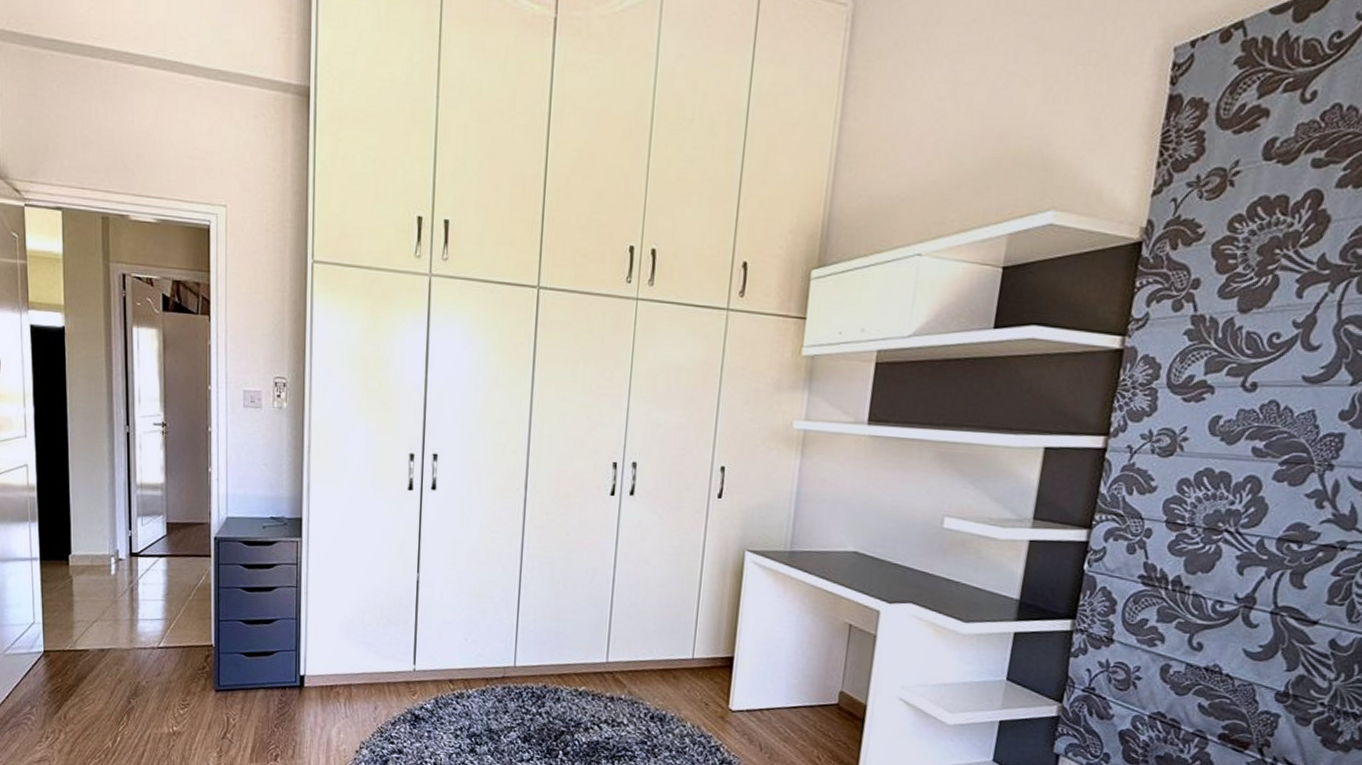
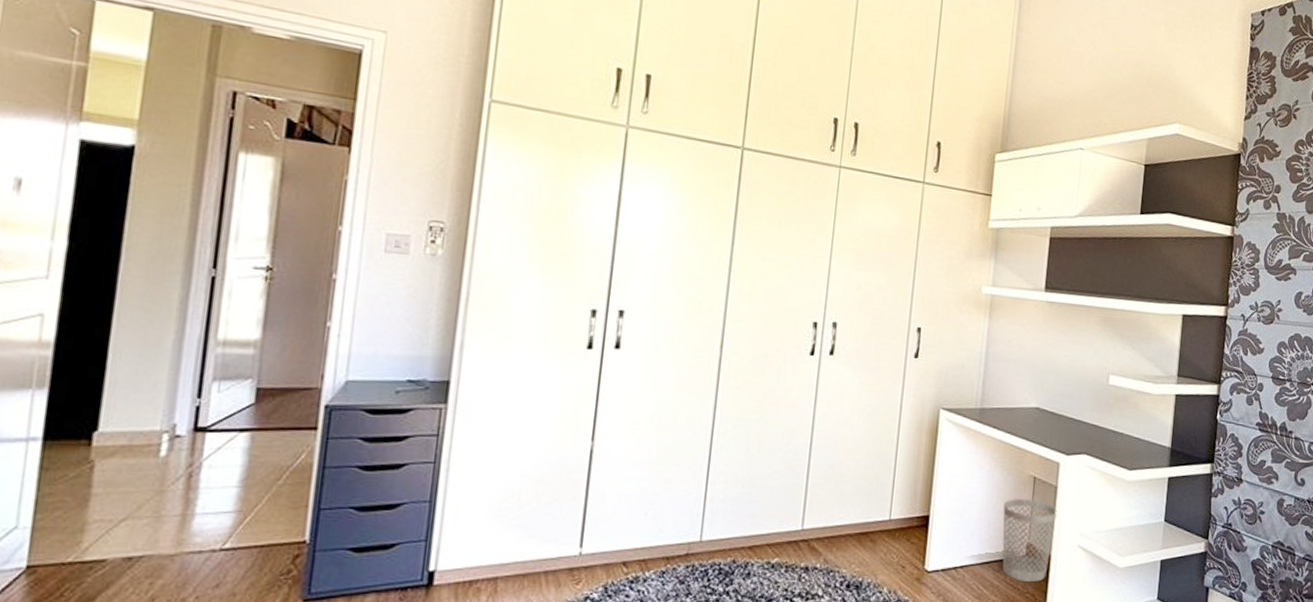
wastebasket: none [812,645,876,731] -> present [1002,499,1057,582]

